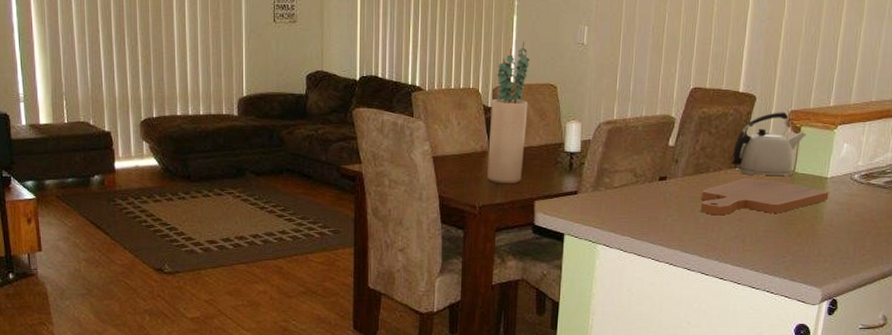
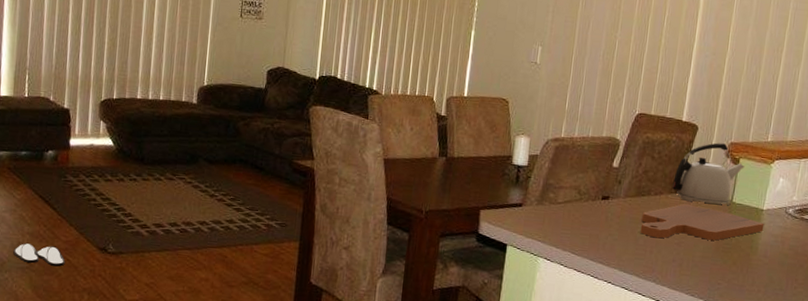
slippers: none [71,269,124,290] -> present [13,242,65,267]
vase: present [486,41,530,185] -> none [435,55,484,192]

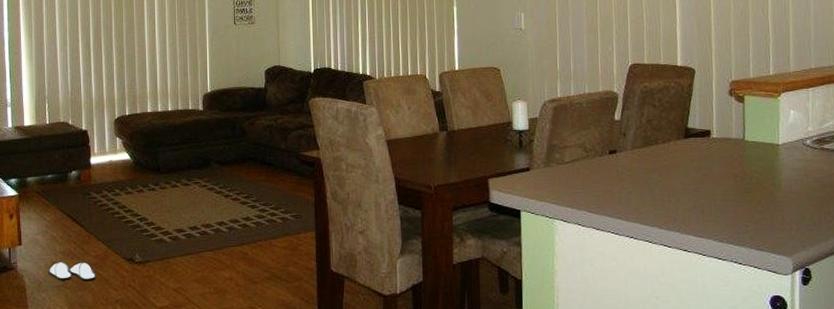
cutting board: present [640,204,764,241] -> none [653,148,784,187]
kettle: present [672,143,745,206] -> none [679,83,751,146]

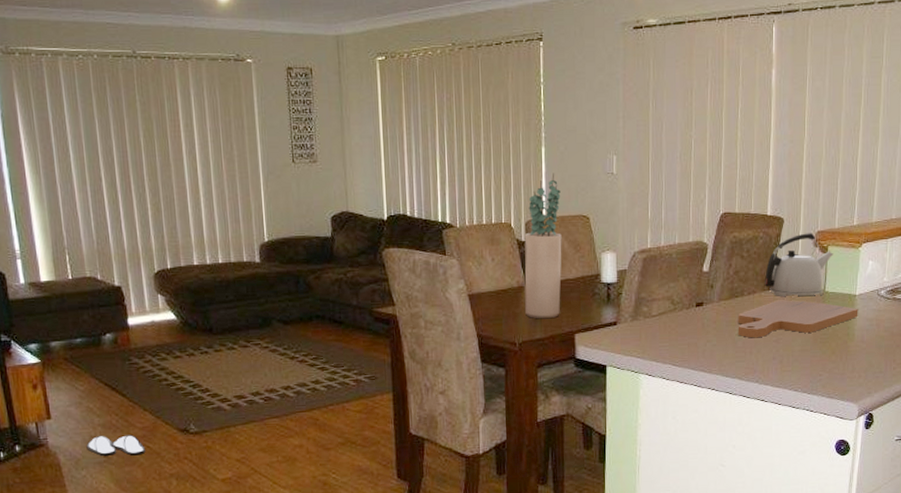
vase: none [438,29,474,164] -> present [524,173,562,319]
cutting board: none [653,148,784,187] -> present [738,300,858,338]
kettle: none [679,83,751,146] -> present [765,233,834,297]

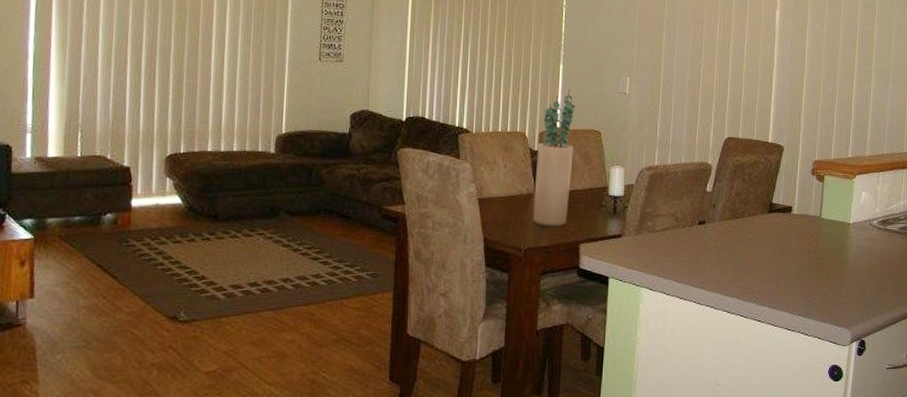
slippers: present [86,435,146,456] -> none [67,318,129,342]
cutting board: present [738,300,858,338] -> none [737,223,852,259]
kettle: present [765,233,834,297] -> none [764,162,829,222]

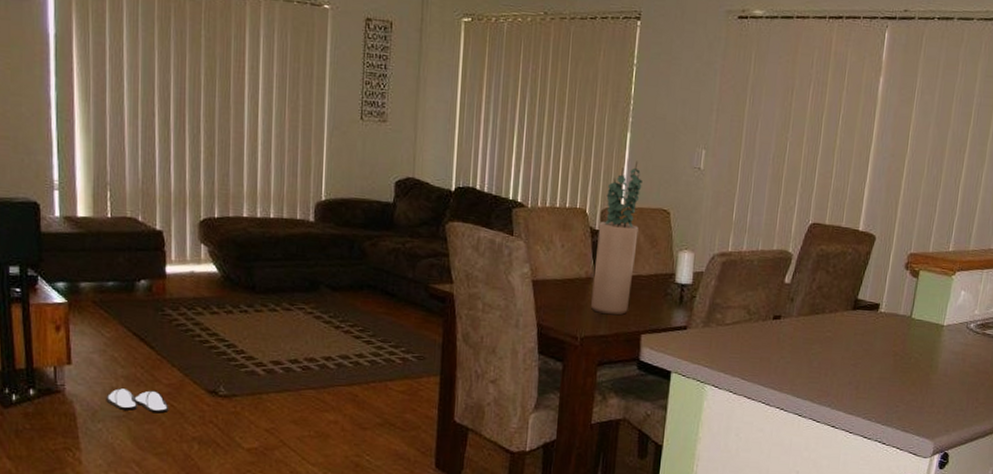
slippers: none [67,318,129,342] -> present [106,387,169,414]

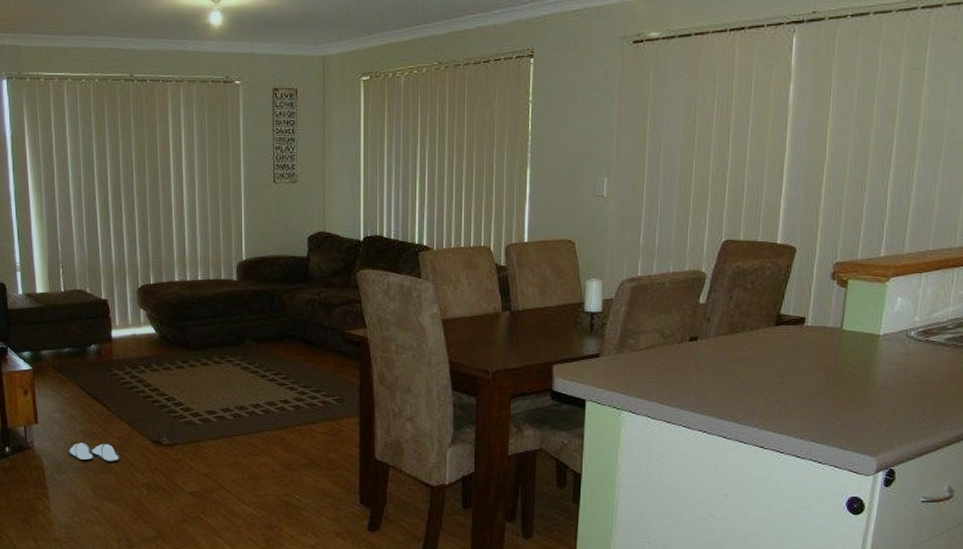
vase: present [590,161,643,316] -> none [500,195,545,348]

